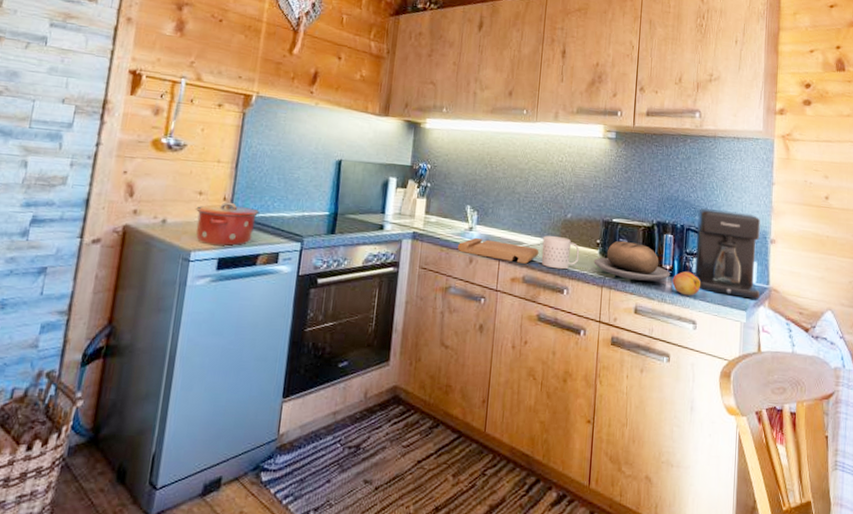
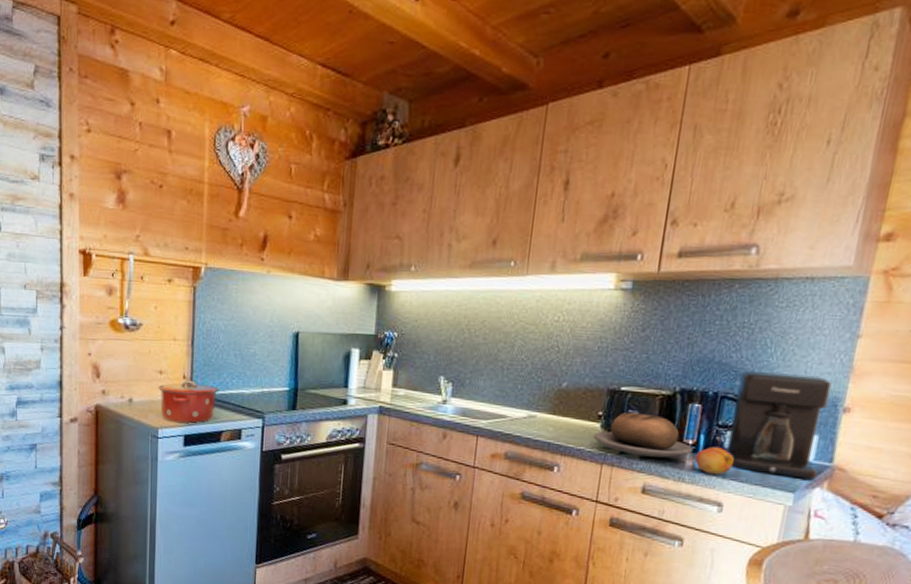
cutting board: present [457,237,539,264] -> none [429,411,526,439]
mug: present [541,236,580,270] -> none [527,408,576,445]

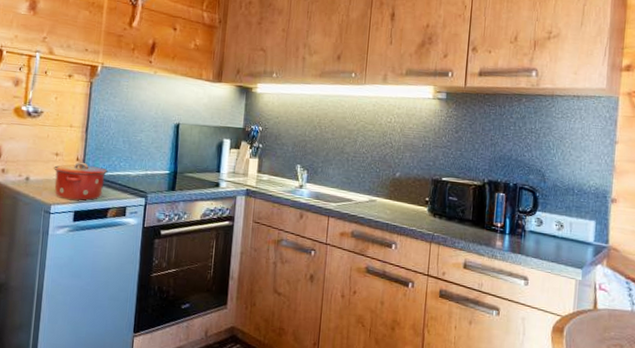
bread: present [593,412,693,458] -> none [422,198,502,238]
fruit: present [694,447,735,475] -> none [503,229,534,253]
coffee maker: present [724,371,832,480] -> none [525,167,601,258]

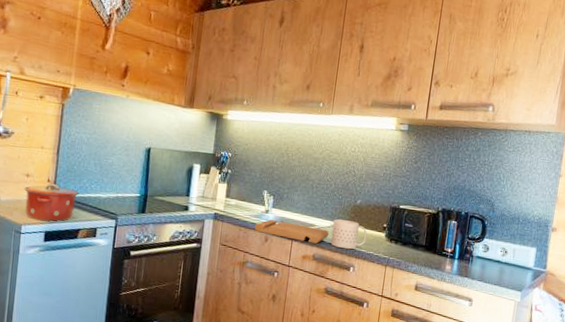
cutting board: none [288,194,368,220] -> present [254,219,329,244]
mug: none [369,193,409,226] -> present [330,219,367,250]

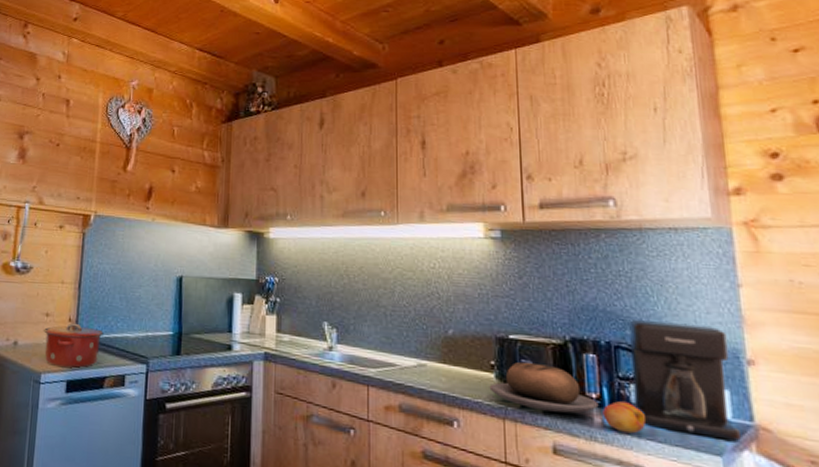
cutting board: present [254,219,329,244] -> none [316,358,417,390]
mug: present [330,219,367,250] -> none [420,356,470,397]
bread: none [379,225,452,263] -> present [489,361,599,414]
fruit: none [452,254,481,277] -> present [602,401,647,434]
coffee maker: none [473,197,544,282] -> present [629,320,741,441]

